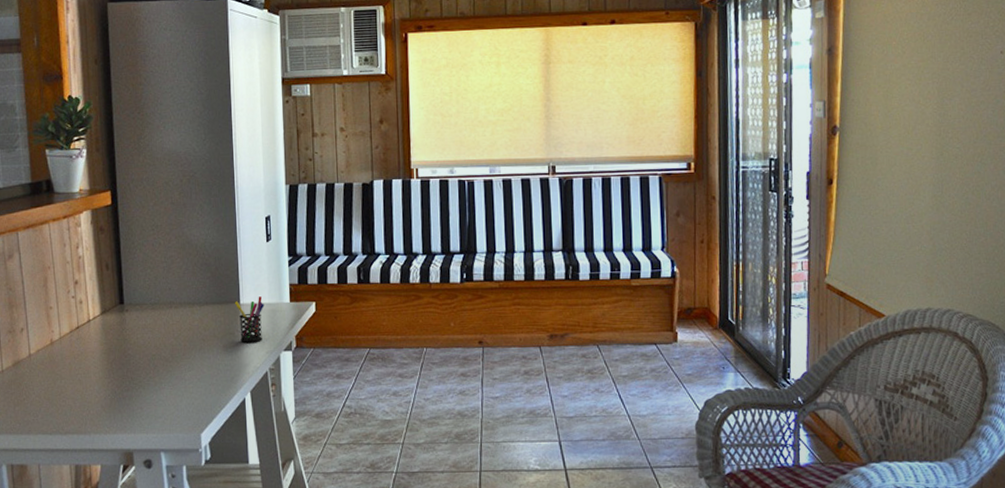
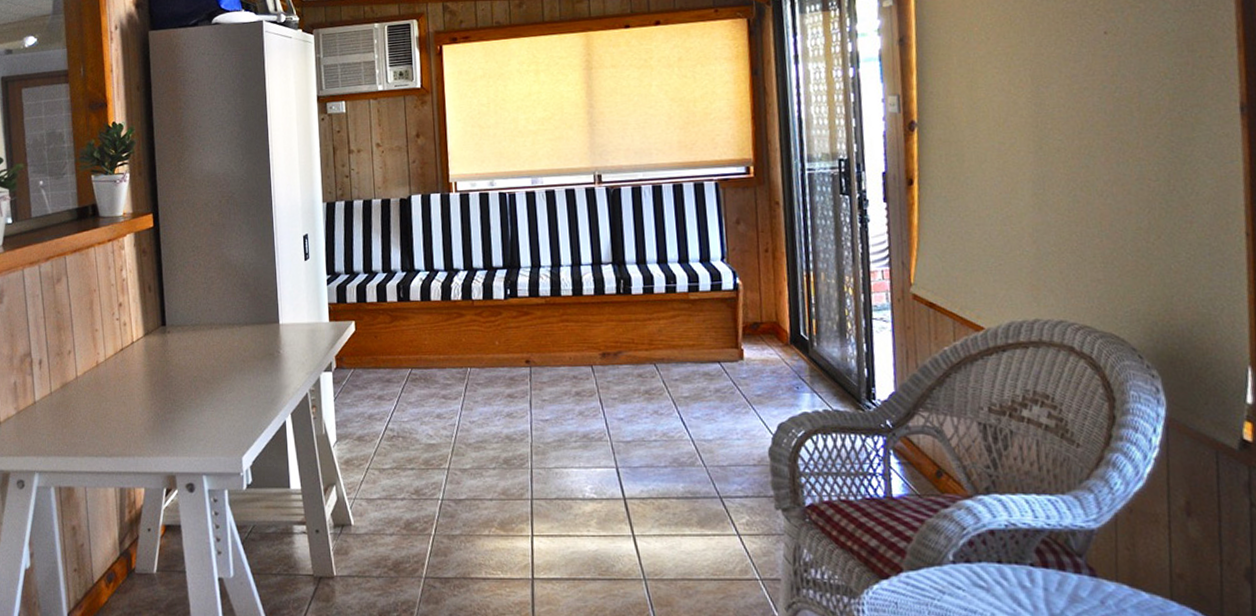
pen holder: present [234,296,264,343] -> none [273,316,304,364]

